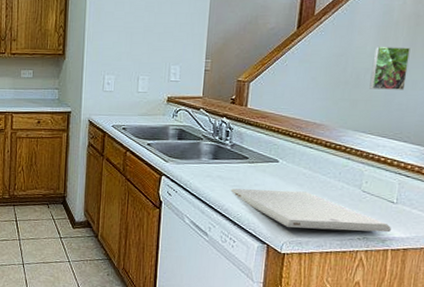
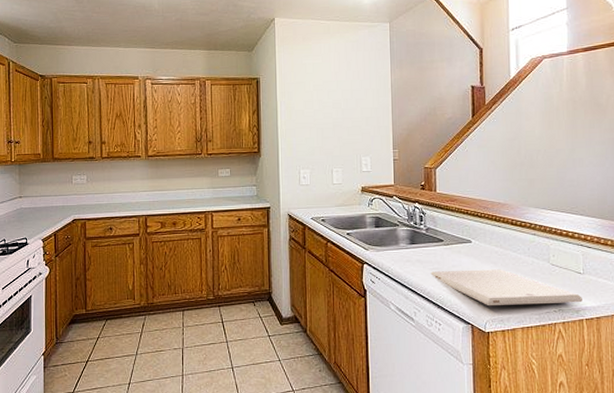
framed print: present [369,47,410,90] -> none [542,129,574,168]

